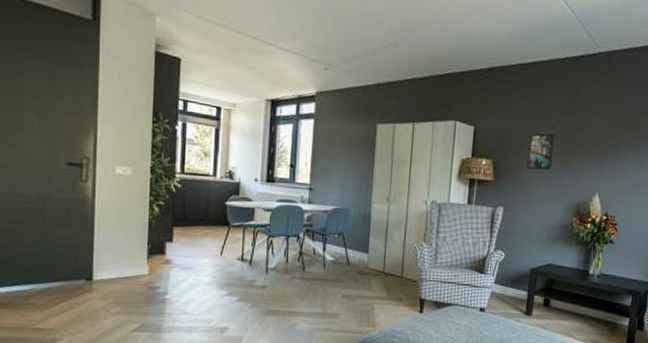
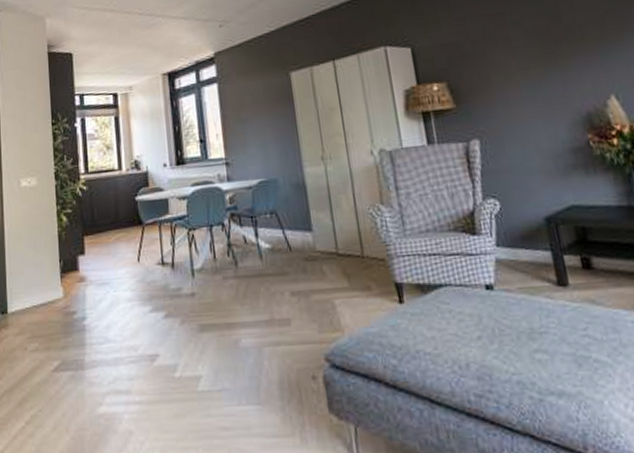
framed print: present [526,133,555,171] -> none [488,31,533,85]

